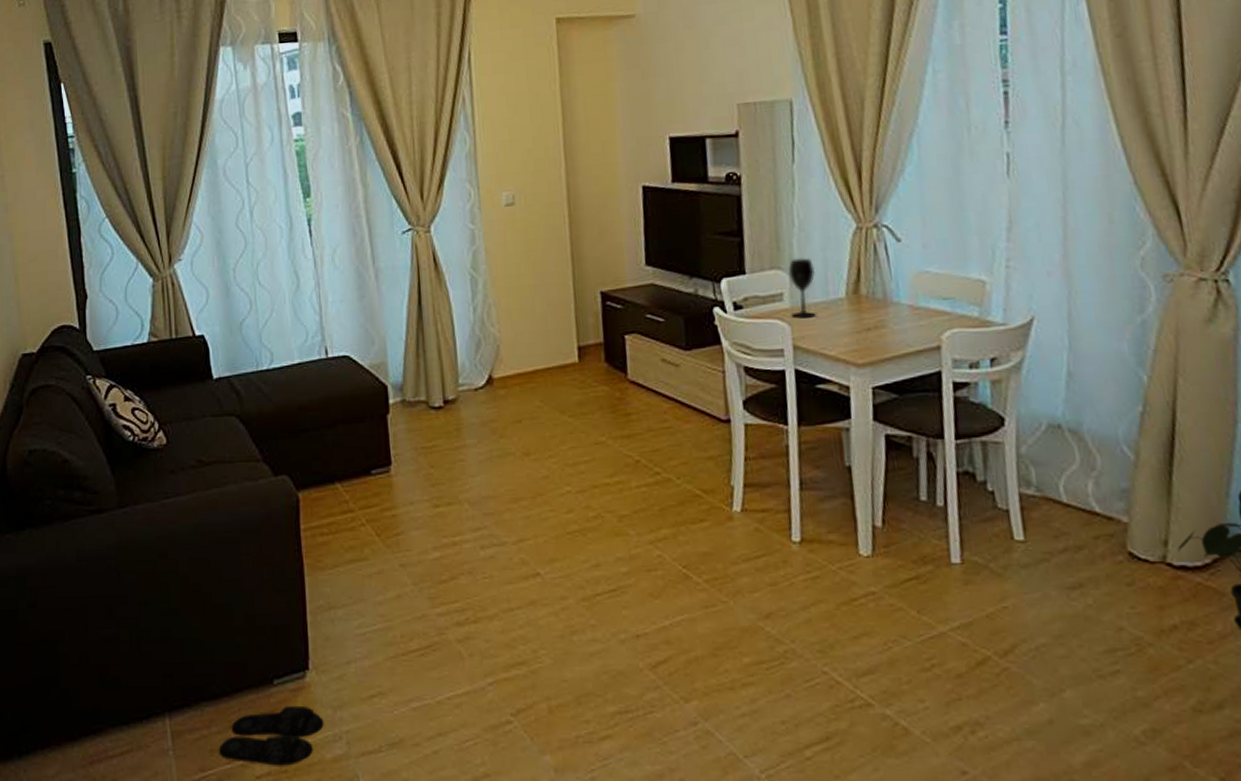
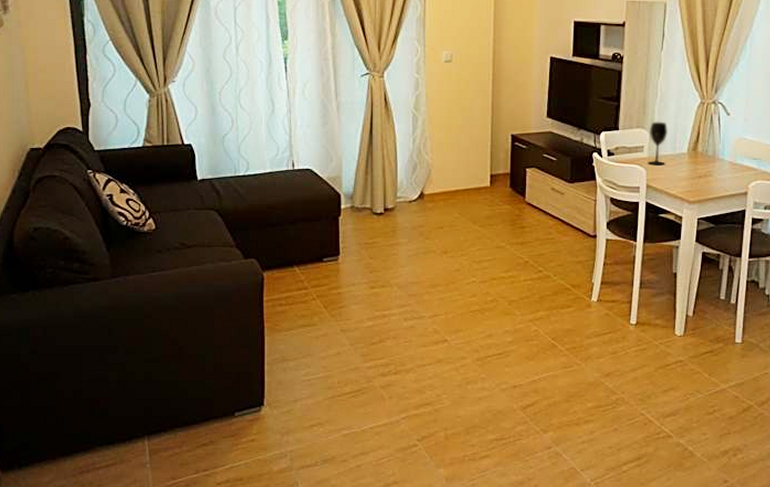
slippers: present [220,705,324,766] -> none [189,431,273,476]

